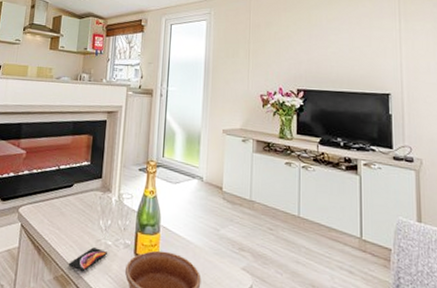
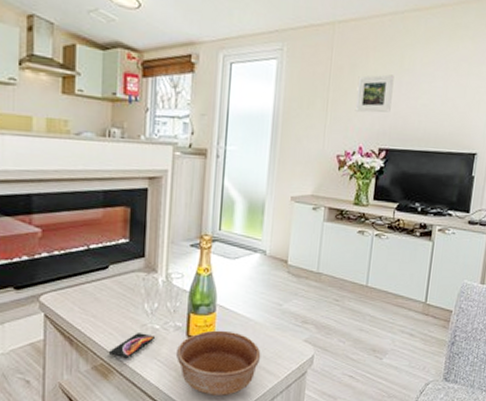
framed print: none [273,29,304,60] -> present [355,74,394,113]

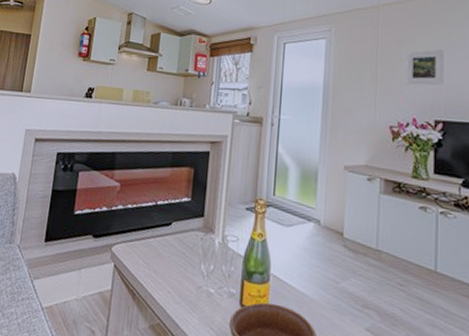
smartphone: present [108,333,155,359] -> none [165,294,209,322]

